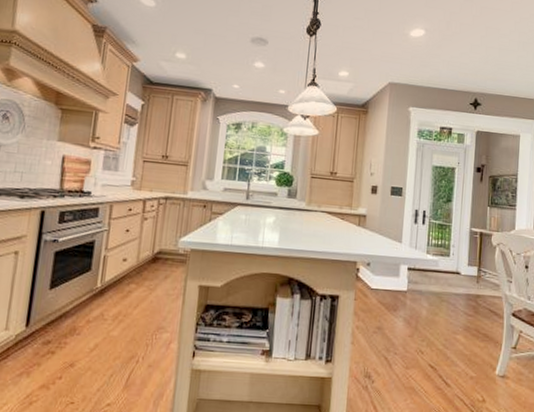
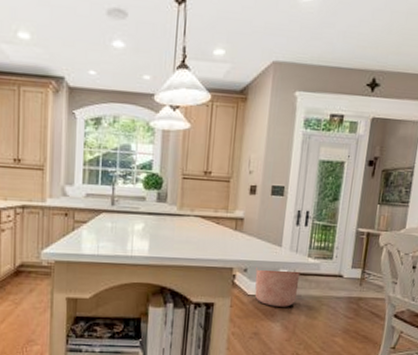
planter: none [377,262,420,302] -> present [254,267,300,307]

